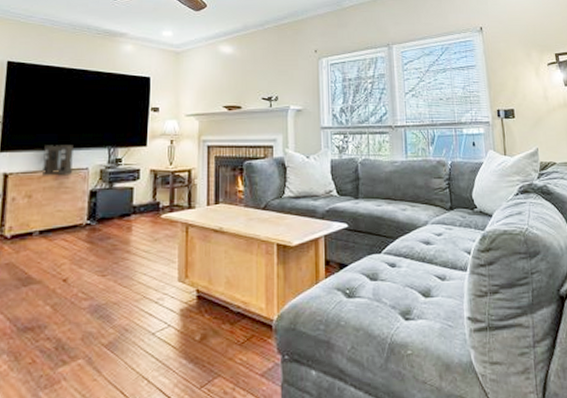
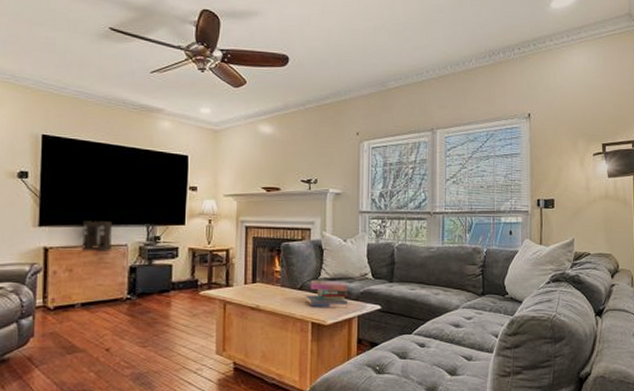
books: none [269,199,314,228] -> present [304,280,349,308]

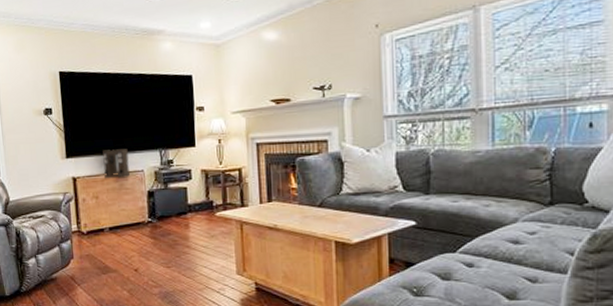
books: present [304,280,349,308] -> none [325,195,376,226]

